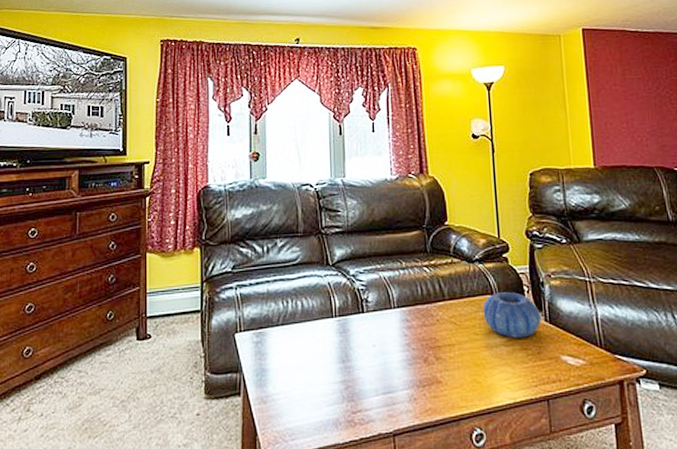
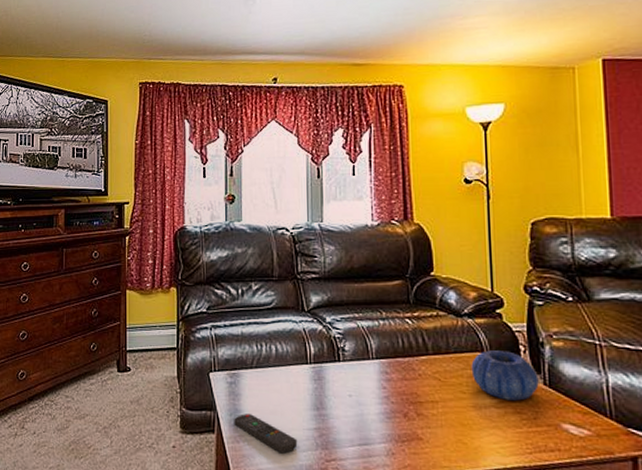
remote control: none [260,373,324,410] -> present [234,414,298,454]

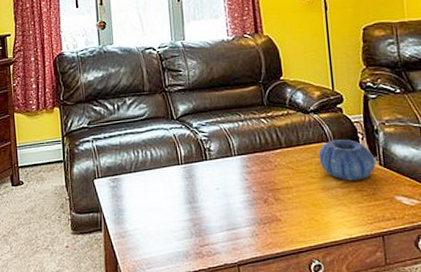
remote control: present [234,414,298,454] -> none [118,212,175,244]

